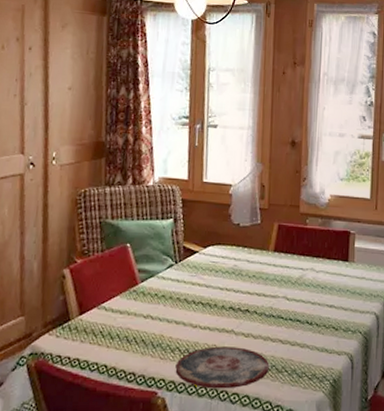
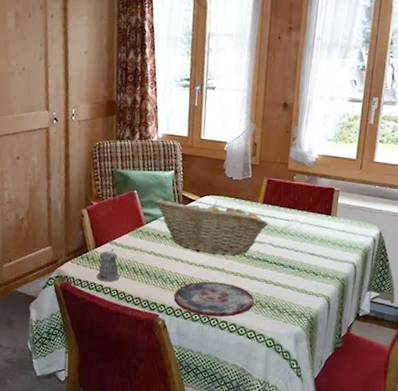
pepper shaker: none [80,315,110,357] -> present [96,249,120,282]
fruit basket: none [150,250,282,315] -> present [154,199,269,256]

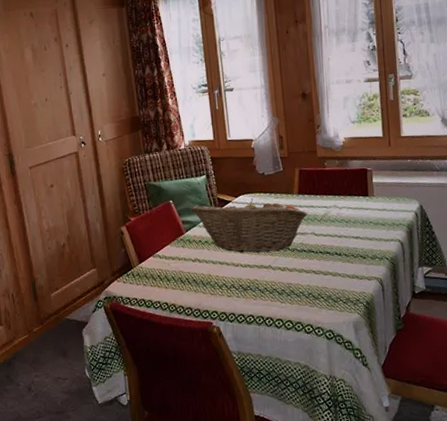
pepper shaker: present [96,249,120,282] -> none [144,262,168,297]
plate: present [173,281,255,317] -> none [224,280,307,317]

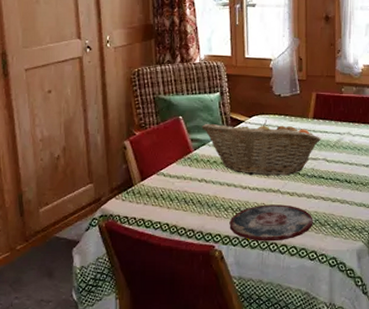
plate: none [224,280,307,317] -> present [229,204,313,242]

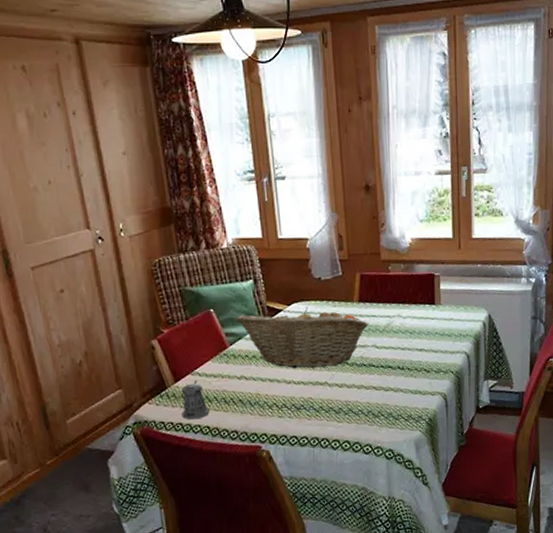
pepper shaker: none [144,180,170,217] -> present [181,380,210,420]
plate: present [229,204,313,242] -> none [275,397,366,438]

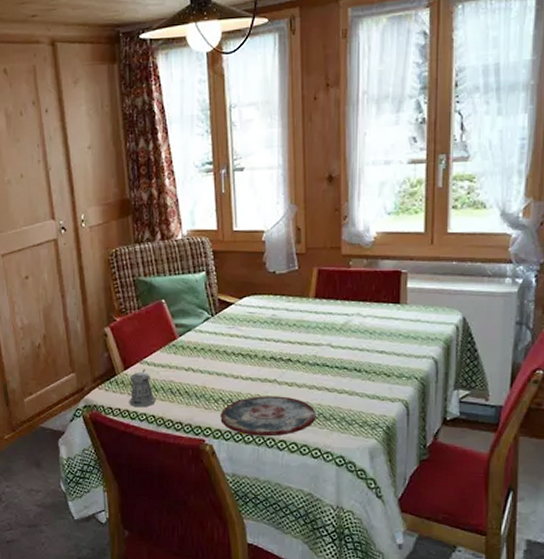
fruit basket: present [235,306,369,369] -> none [186,300,325,364]
plate: none [275,397,366,438] -> present [220,396,317,437]

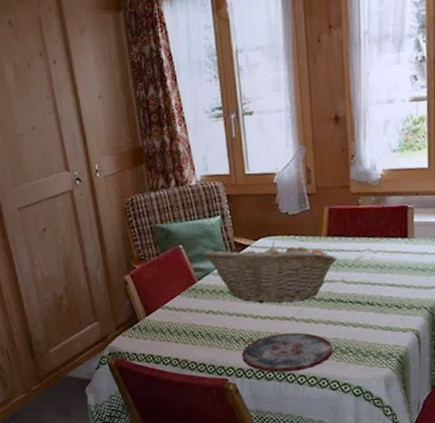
pepper shaker: present [129,369,156,408] -> none [152,314,179,352]
fruit basket: none [186,300,325,364] -> present [203,241,338,304]

